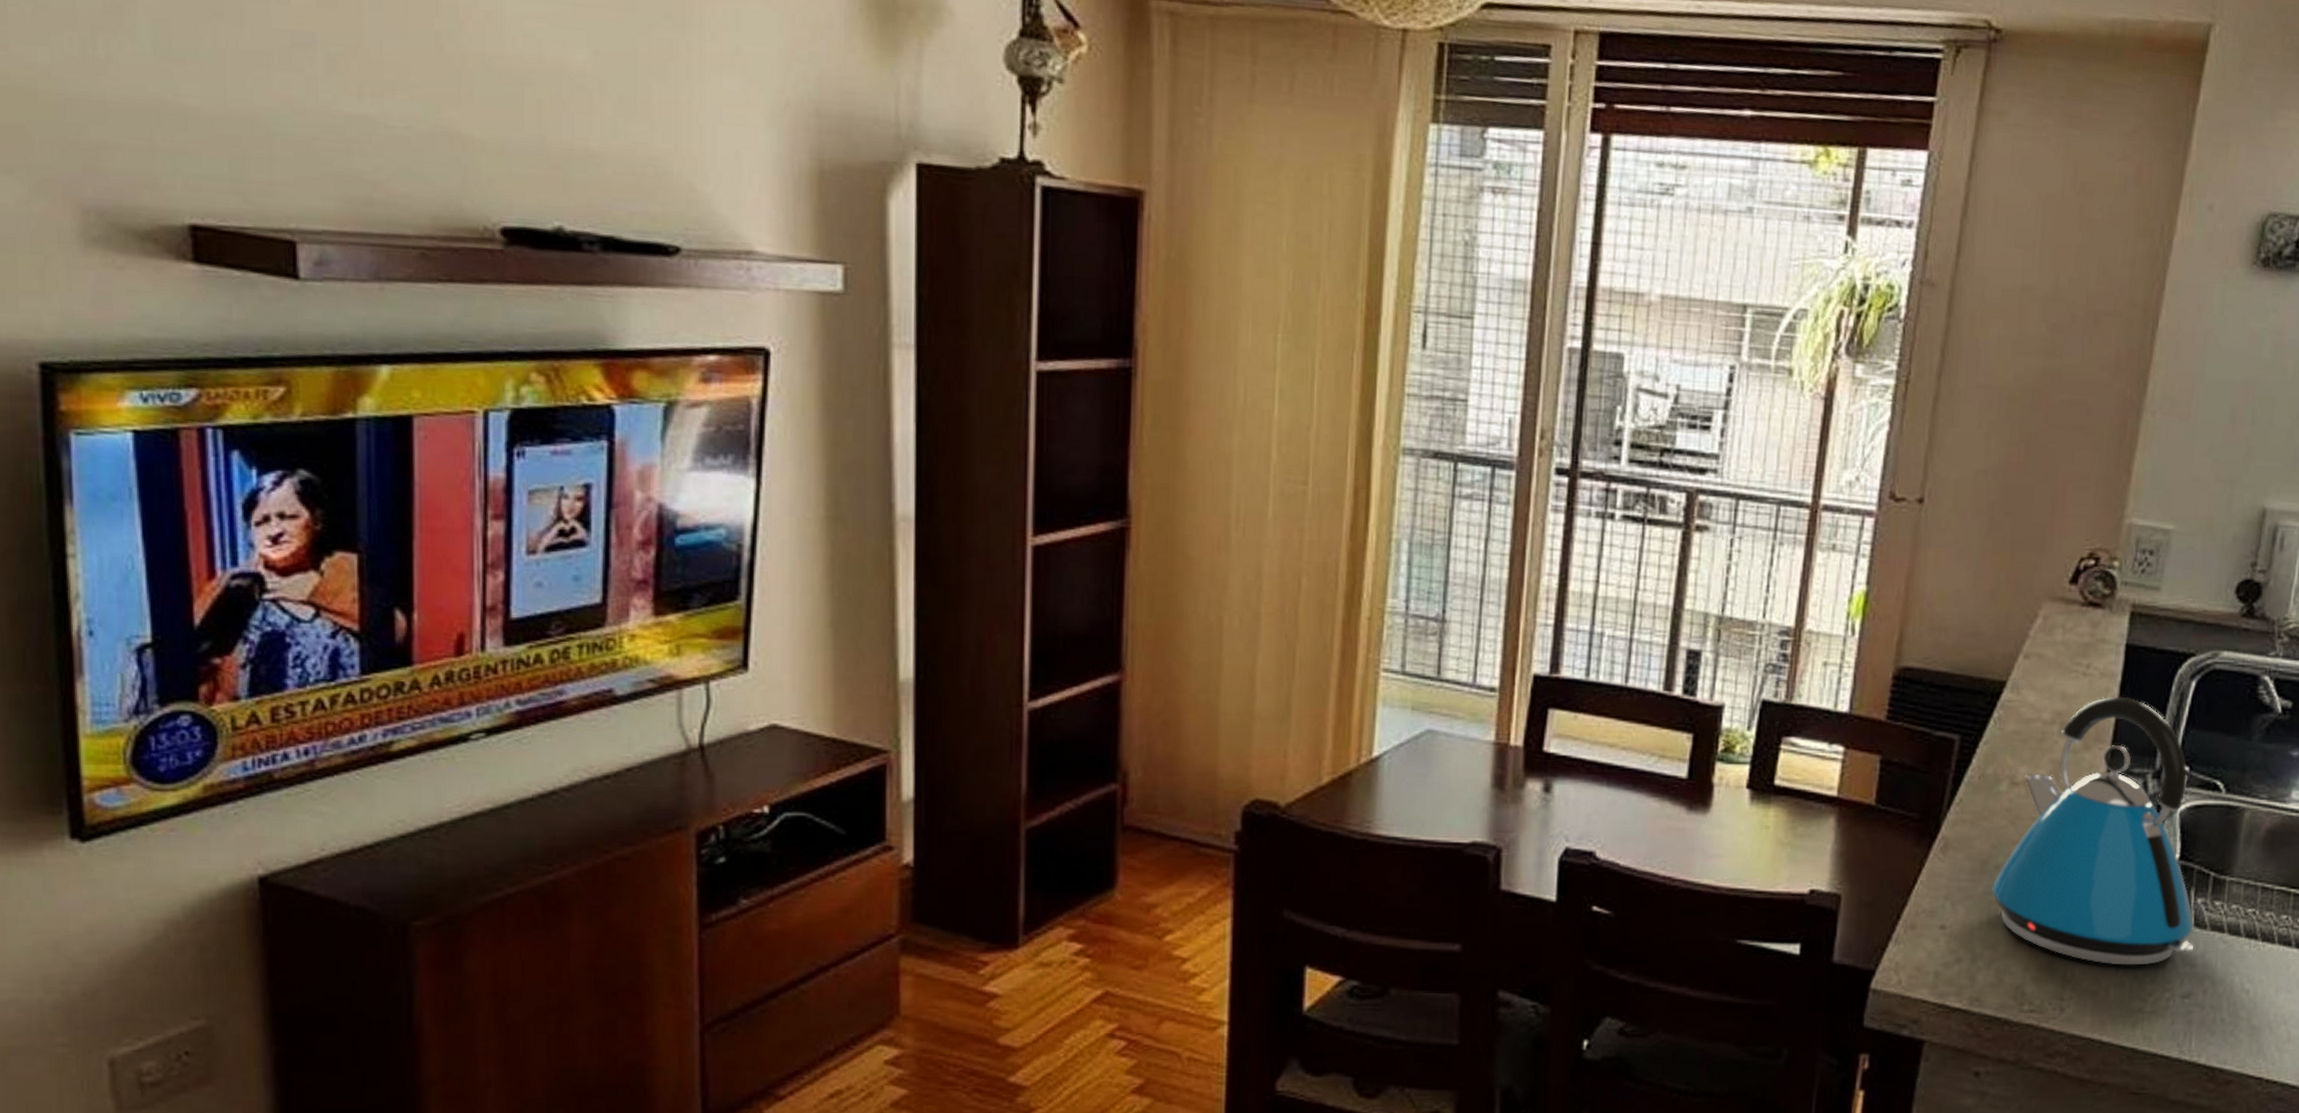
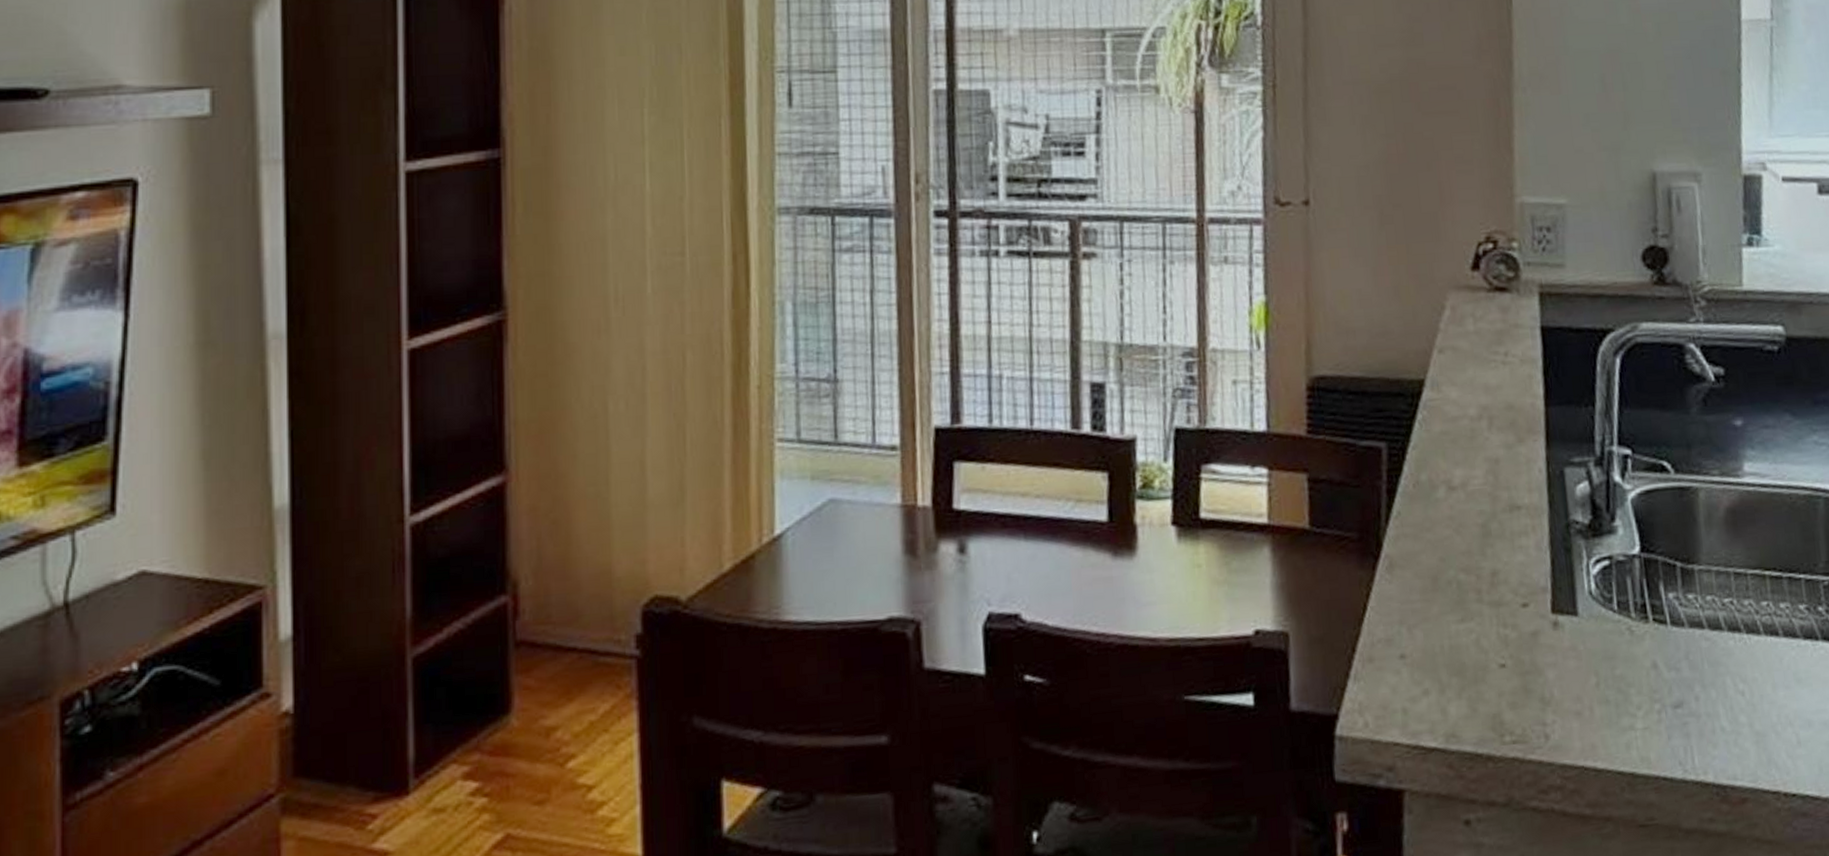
kettle: present [1992,696,2195,966] -> none [1447,382,1676,679]

